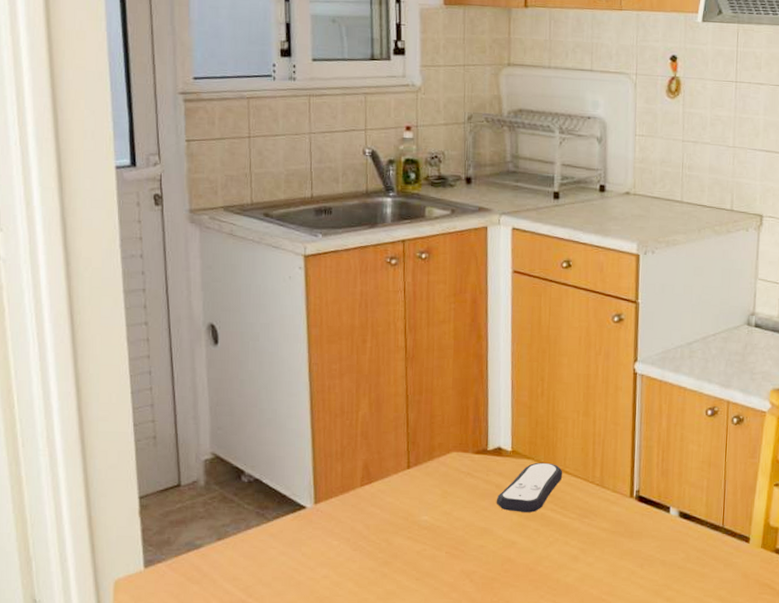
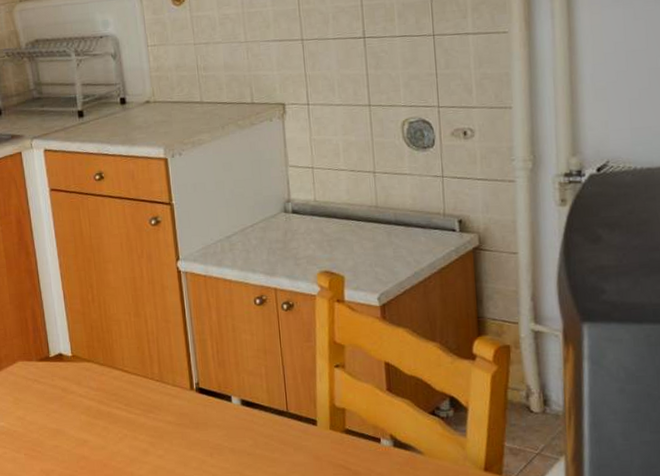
remote control: present [496,462,563,513] -> none [64,364,123,412]

